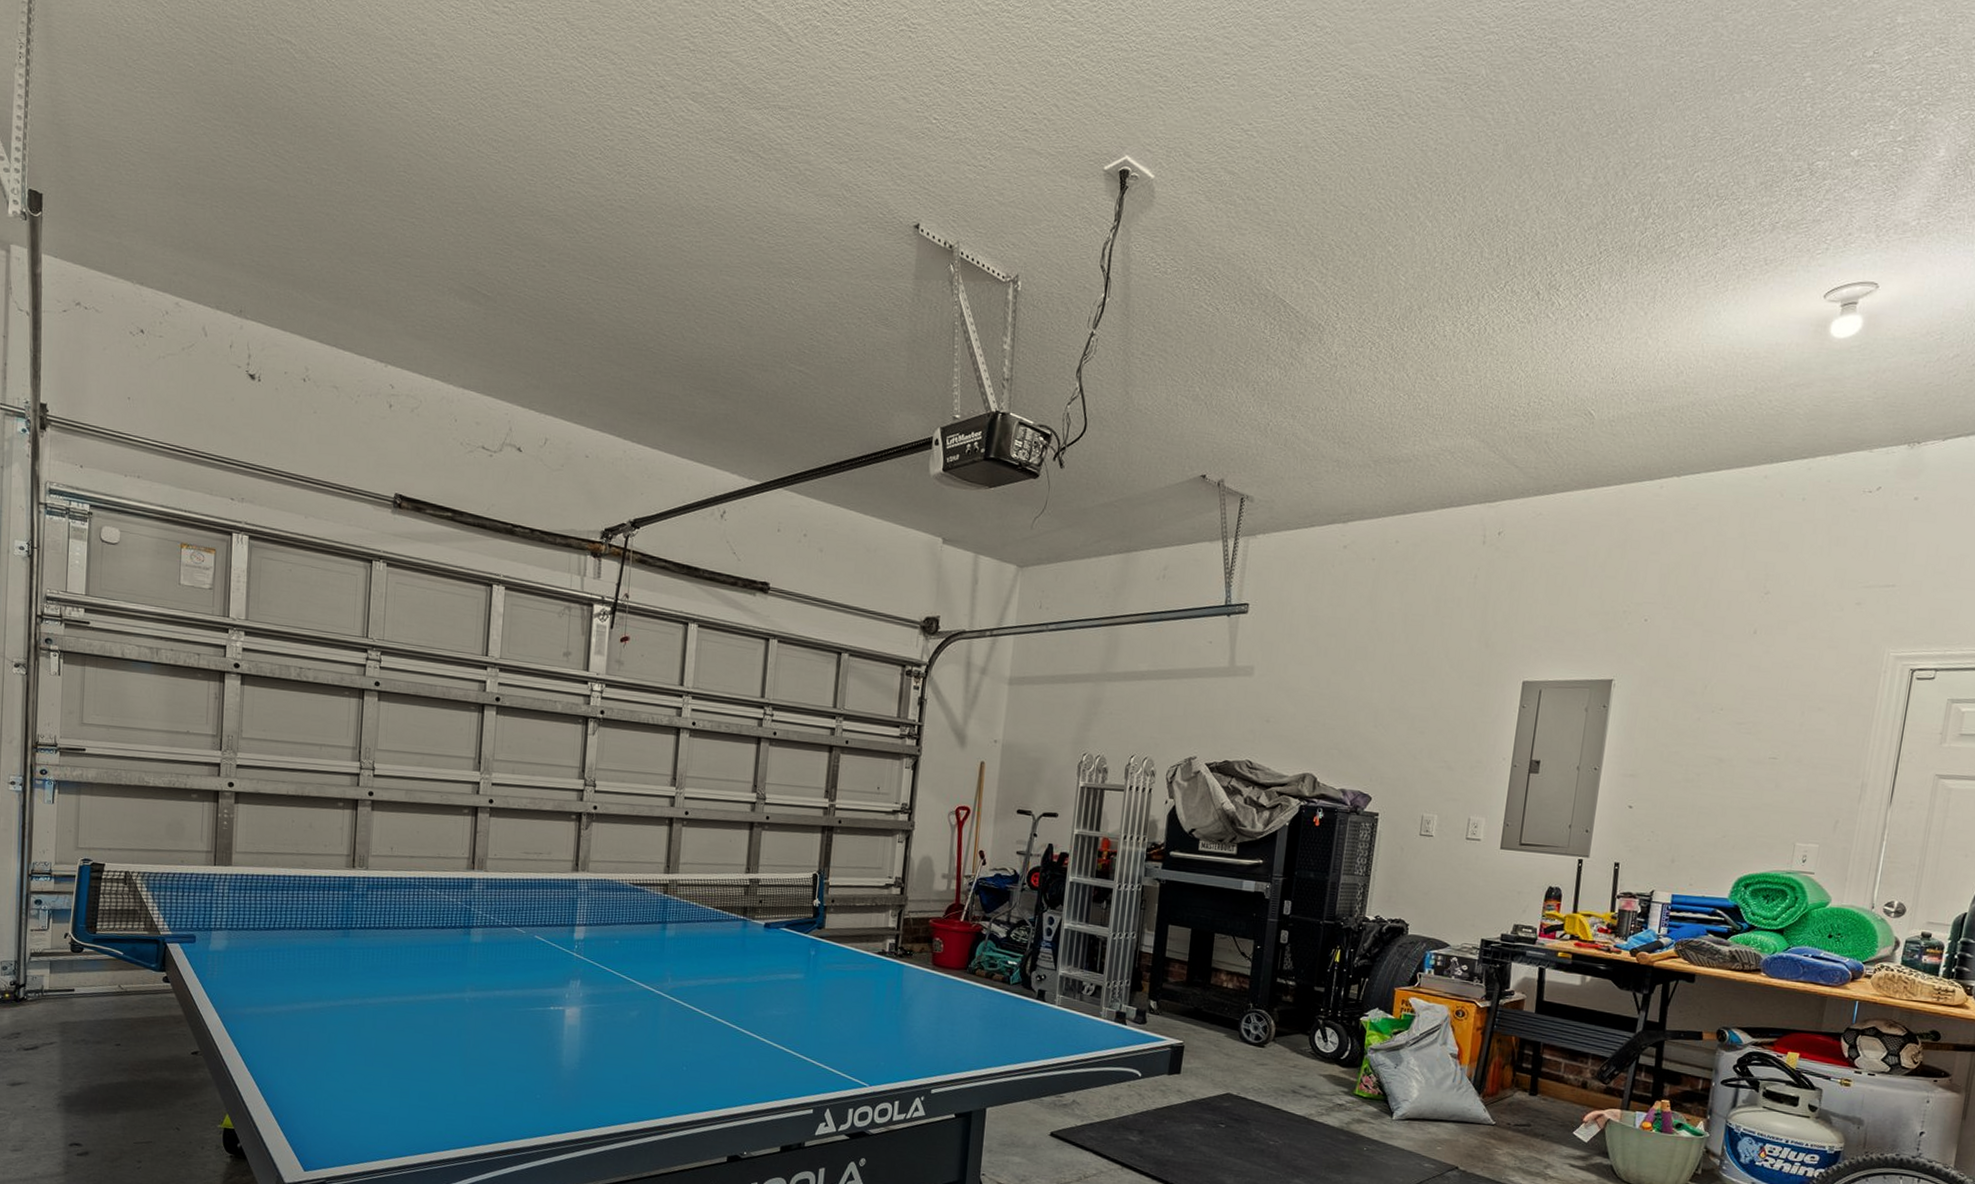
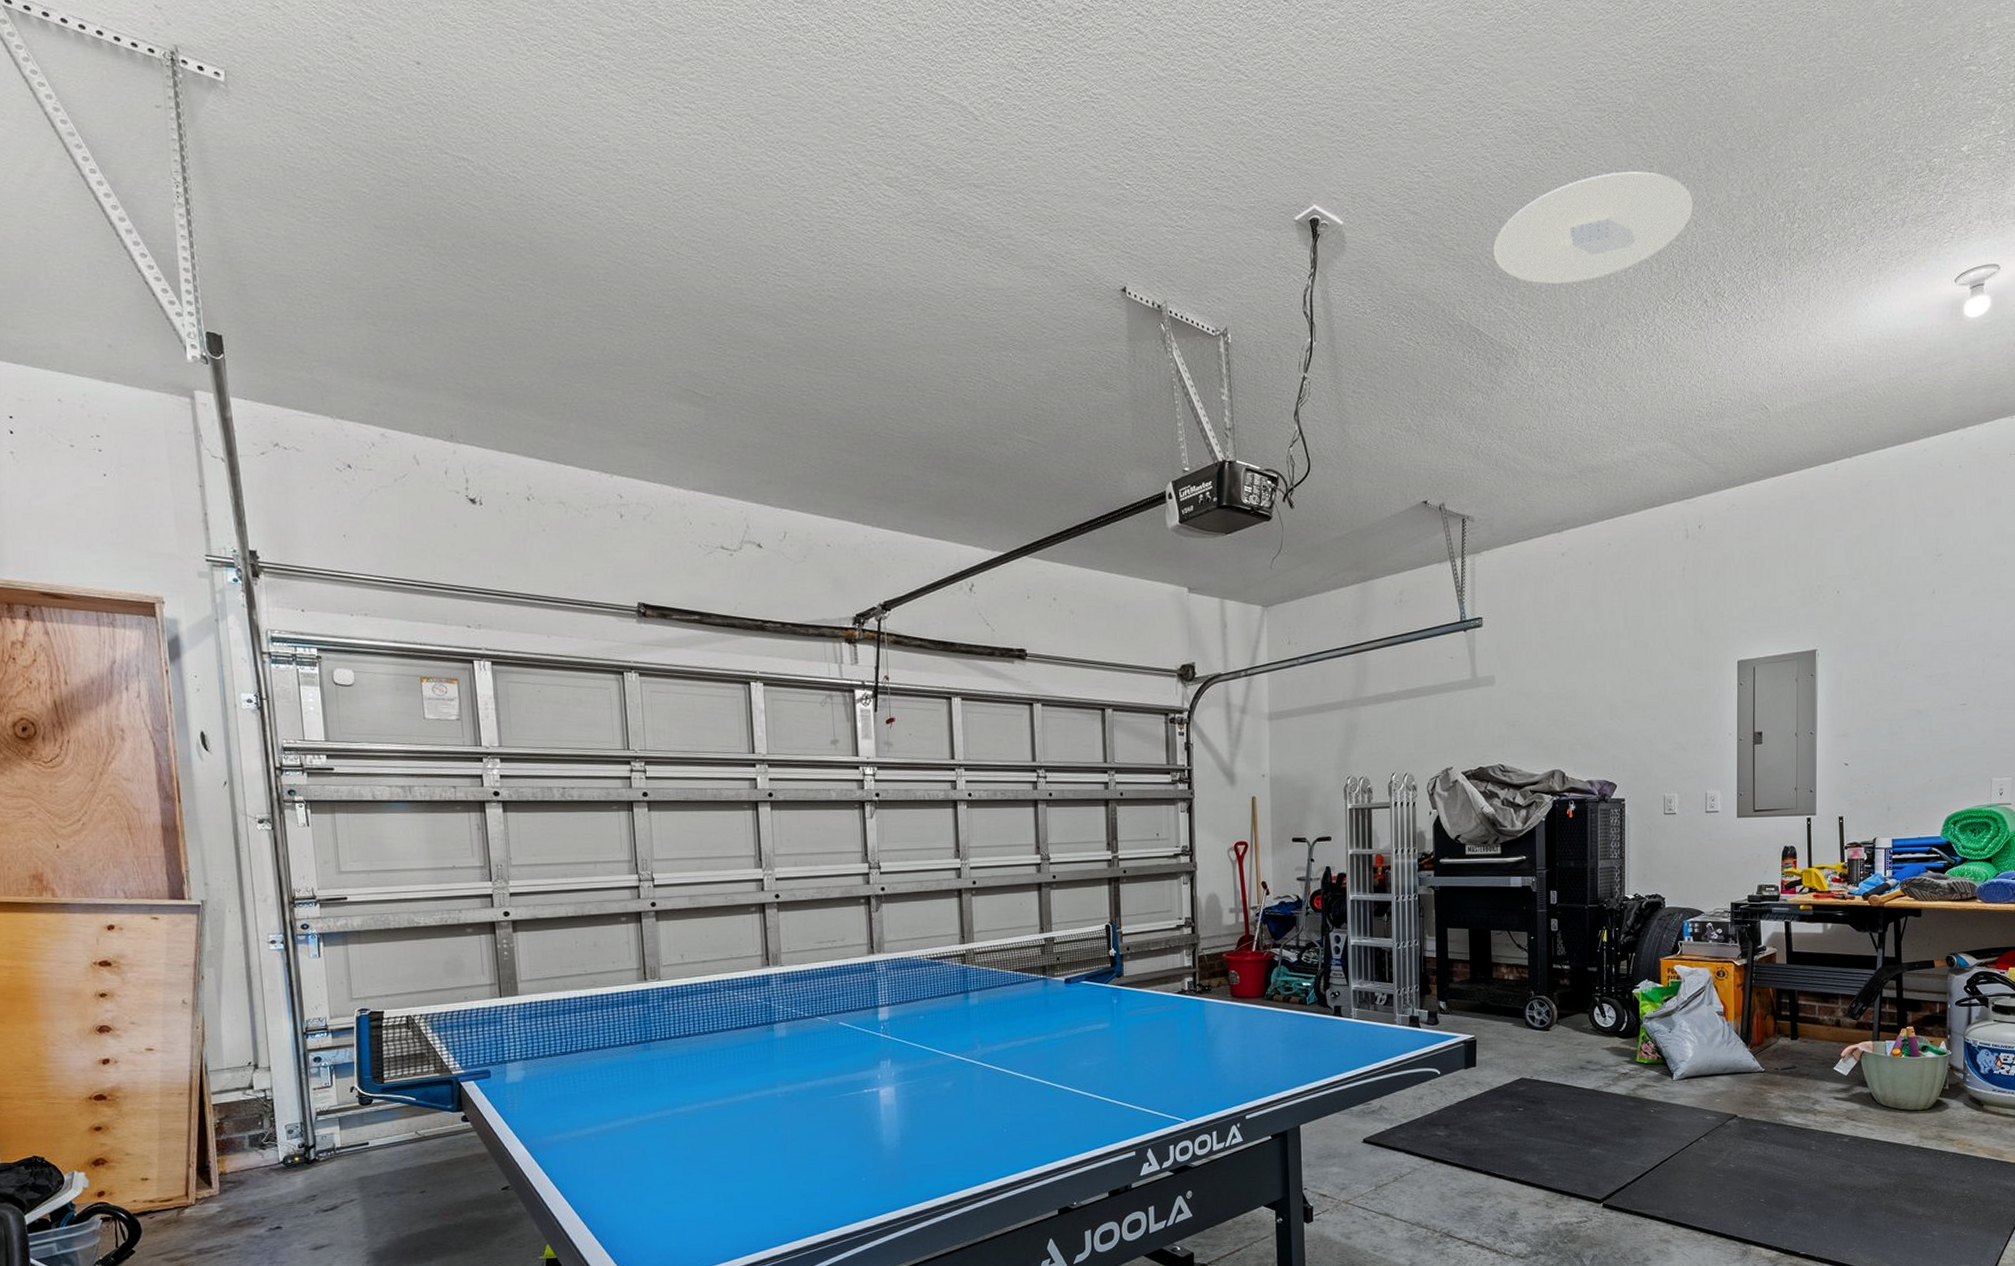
ceiling light: none [1311,147,1538,261] -> present [1494,171,1693,284]

